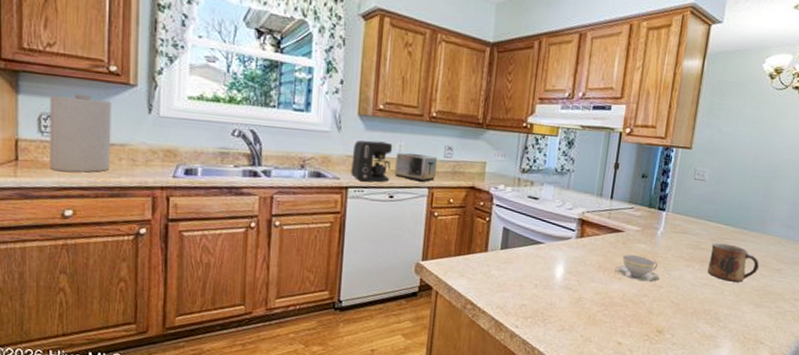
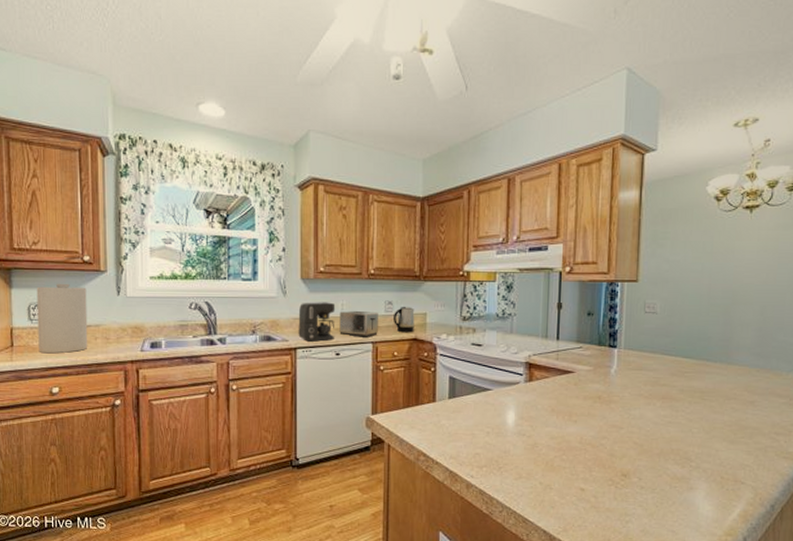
kettle: none [451,152,475,181] -> present [392,306,415,333]
teacup: present [615,255,660,283] -> none [569,396,619,424]
mug: present [707,243,760,282] -> none [671,377,729,418]

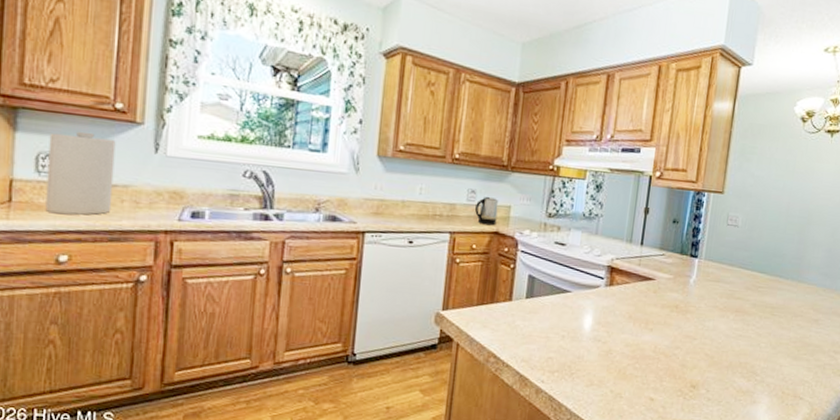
coffee maker: present [298,302,336,342] -> none [368,182,413,227]
toaster: present [339,310,378,337] -> none [415,195,459,227]

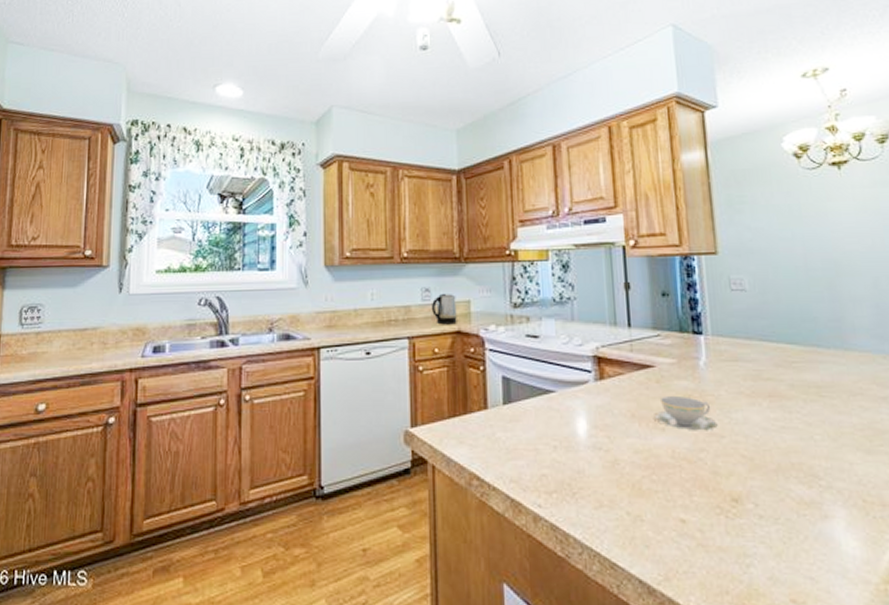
paper towel holder: present [45,131,116,215] -> none [27,281,86,364]
teacup: none [646,304,693,334] -> present [654,396,718,431]

